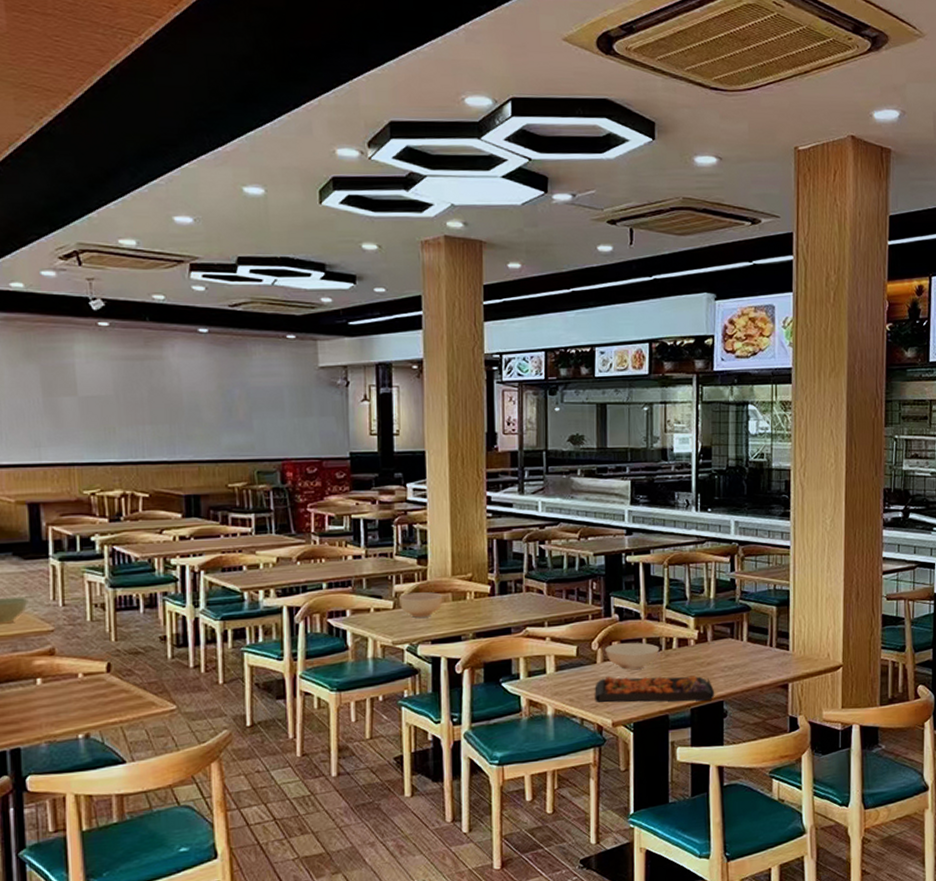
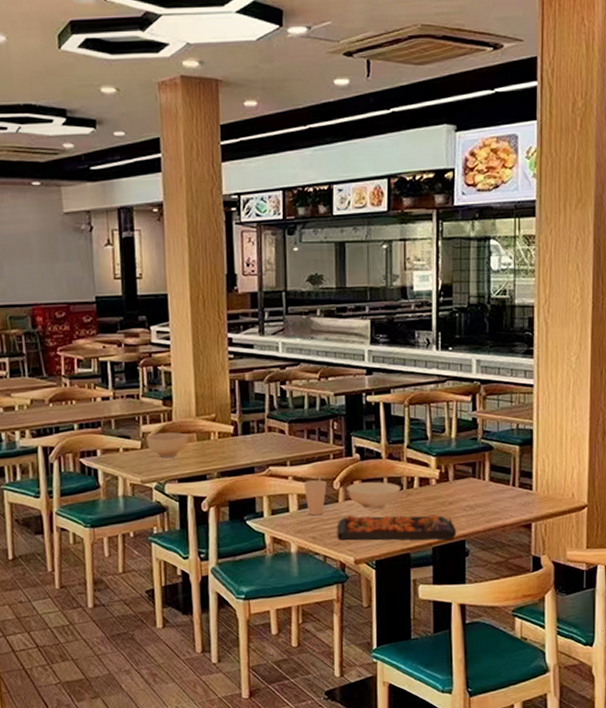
cup: none [562,637,585,678] -> present [304,476,327,516]

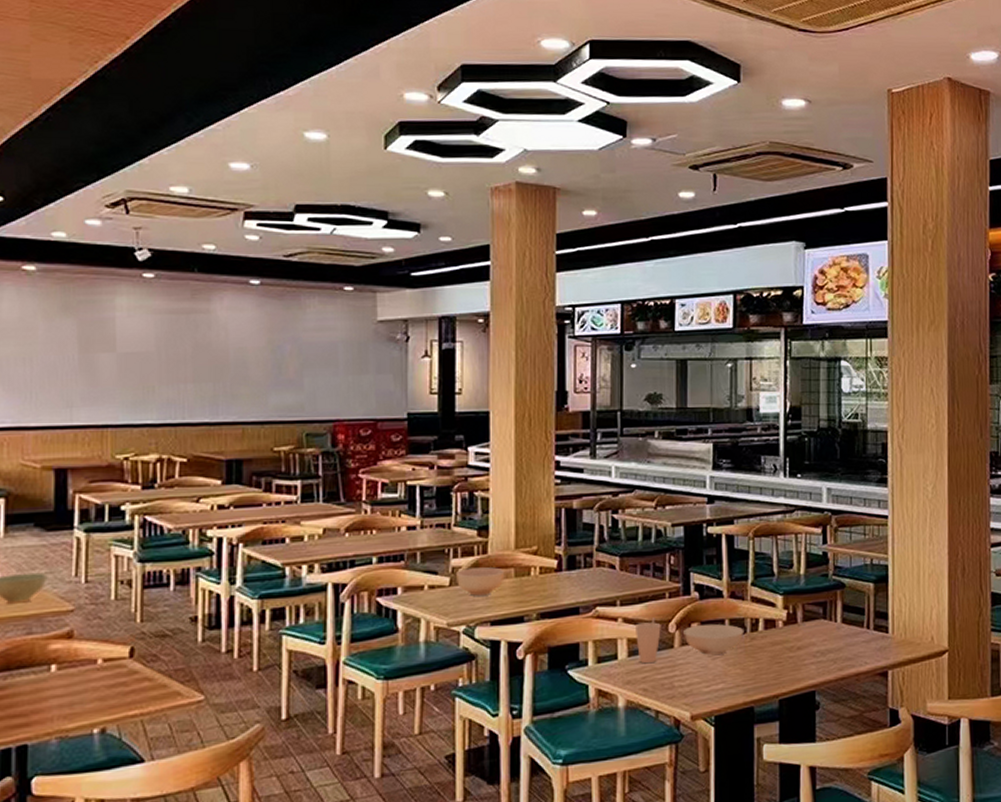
food tray: present [337,515,457,540] -> none [671,662,806,692]

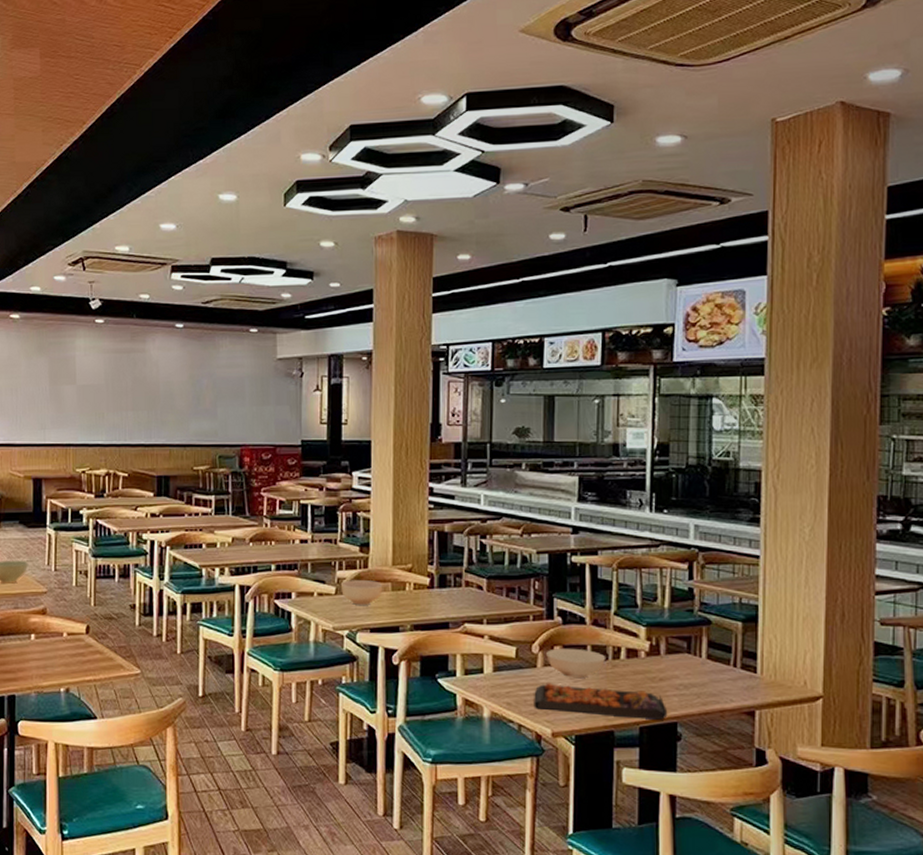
cup: present [636,618,661,664] -> none [501,638,525,680]
food tray: none [671,662,806,692] -> present [534,683,668,720]

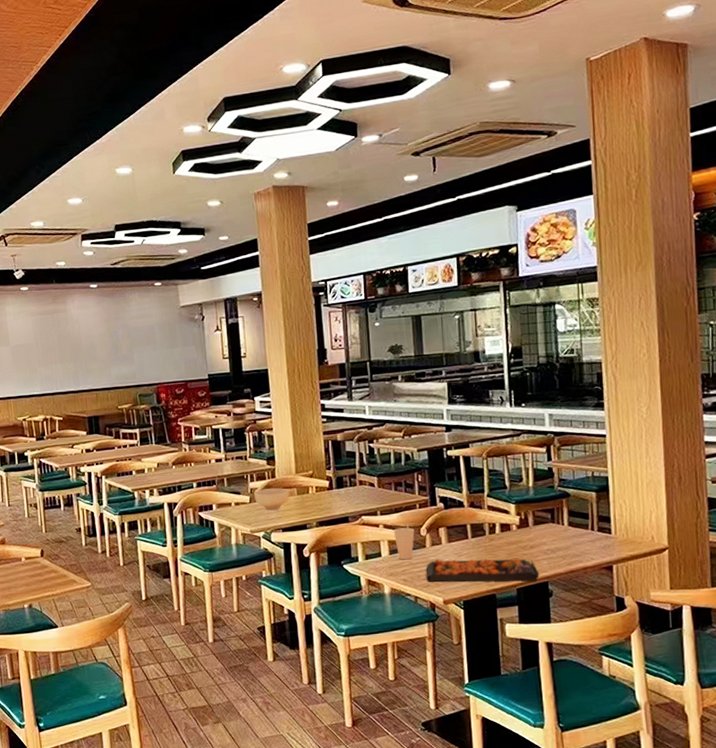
cup: none [501,638,525,680] -> present [394,524,415,560]
bowl: present [546,648,606,679] -> none [433,528,484,553]

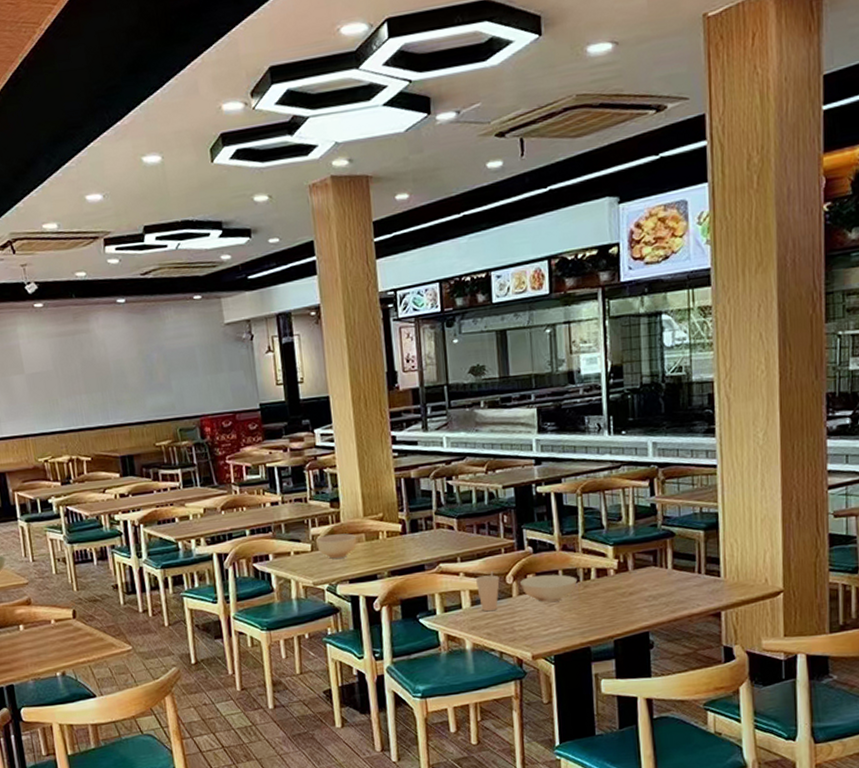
food tray: present [425,558,540,582] -> none [512,606,639,636]
bowl: none [433,528,484,553] -> present [520,574,578,603]

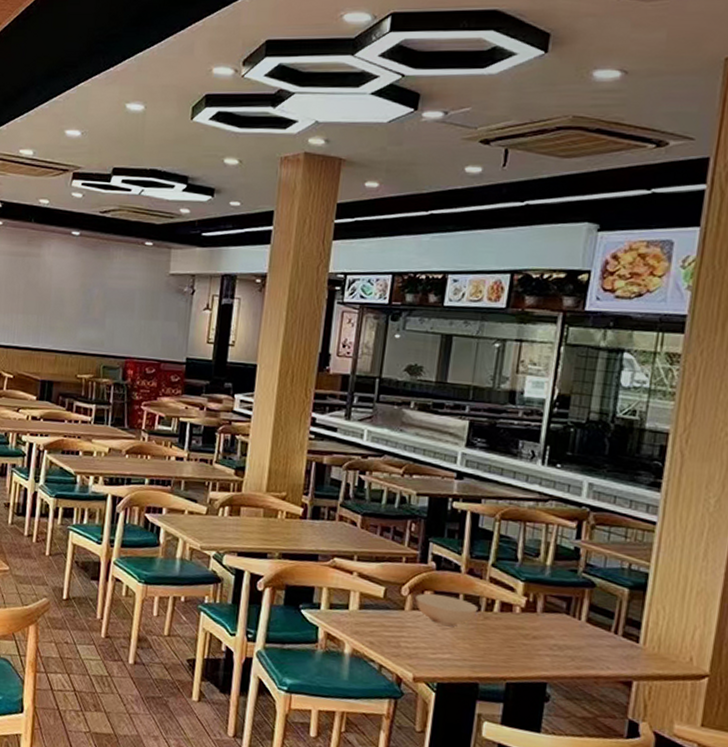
bowl: present [315,533,357,559] -> none [212,501,255,529]
cup: present [476,571,500,612] -> none [368,578,395,621]

